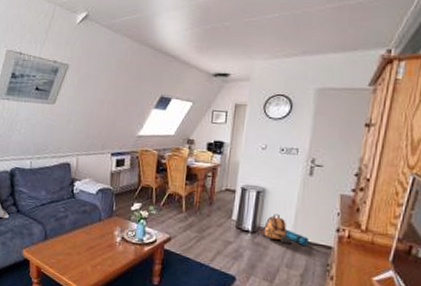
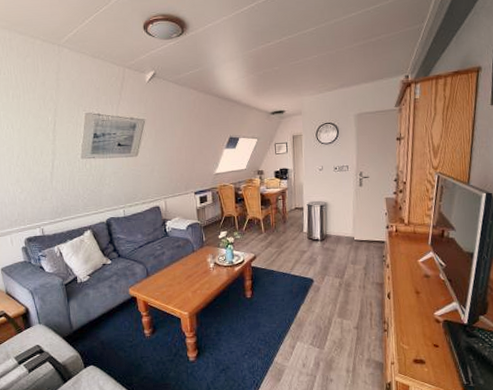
backpack: present [258,214,309,246] -> none [326,222,366,245]

